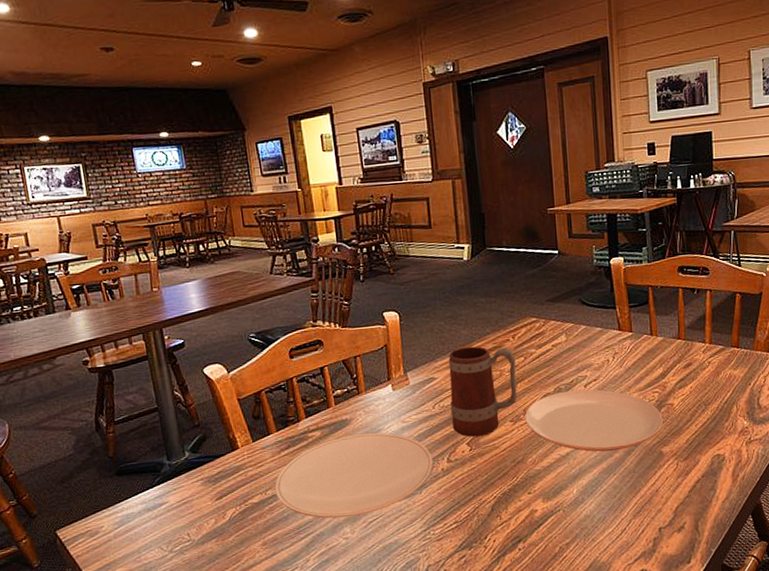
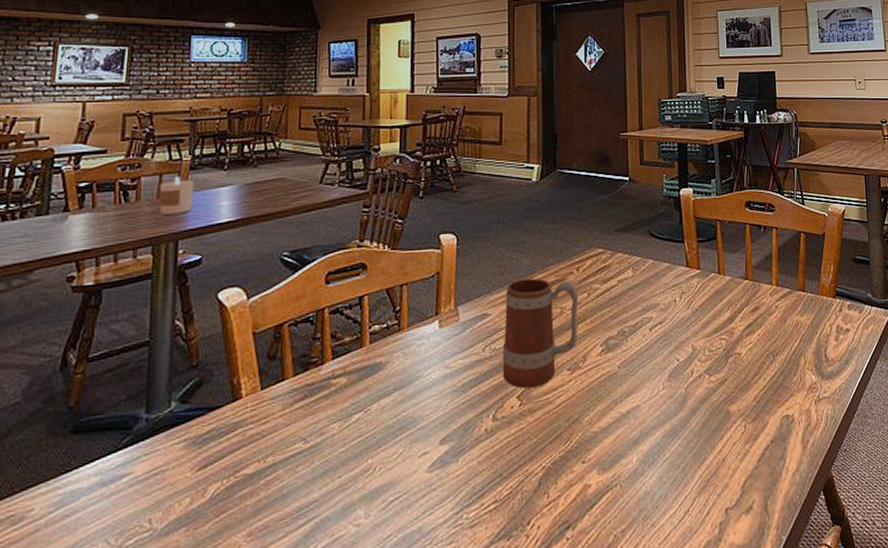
candle: none [137,275,167,308] -> present [159,177,195,215]
plate: present [275,432,433,518] -> none [278,380,475,497]
plate: present [525,389,663,452] -> none [584,333,730,410]

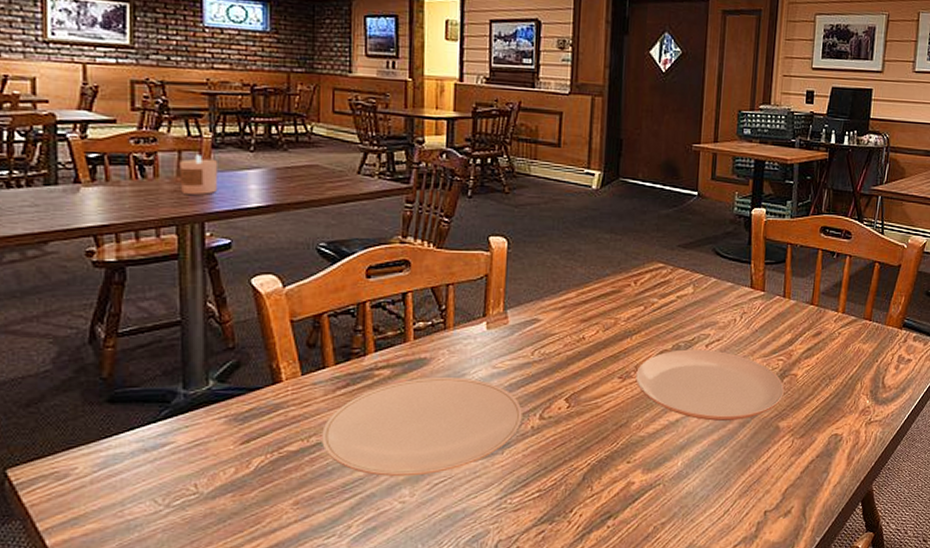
plate: none [278,380,475,497] -> present [322,377,522,477]
beer mug: present [502,278,579,389] -> none [551,288,635,392]
plate: none [584,333,730,410] -> present [636,349,784,421]

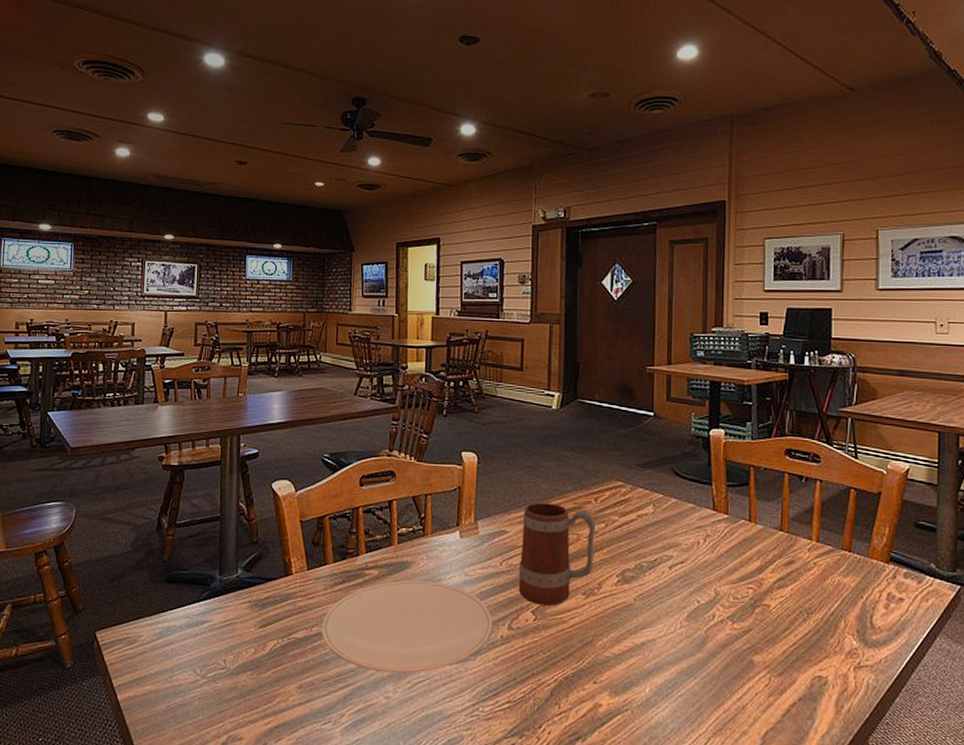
candle: present [180,155,219,195] -> none [224,380,252,412]
beer mug: none [551,288,635,392] -> present [518,502,596,606]
plate: present [636,349,784,421] -> none [599,569,756,649]

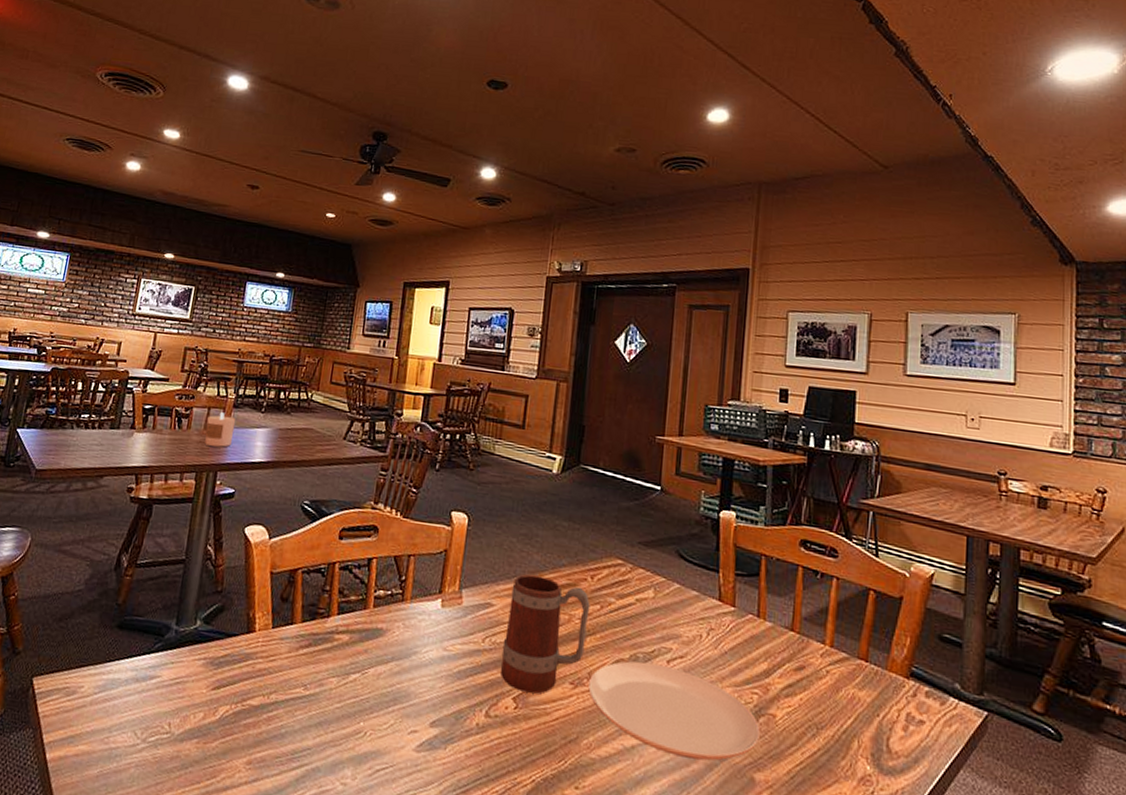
candle: none [224,380,252,412] -> present [204,412,236,447]
plate: present [322,580,492,674] -> none [279,649,469,758]
plate: none [599,569,756,649] -> present [588,661,760,761]

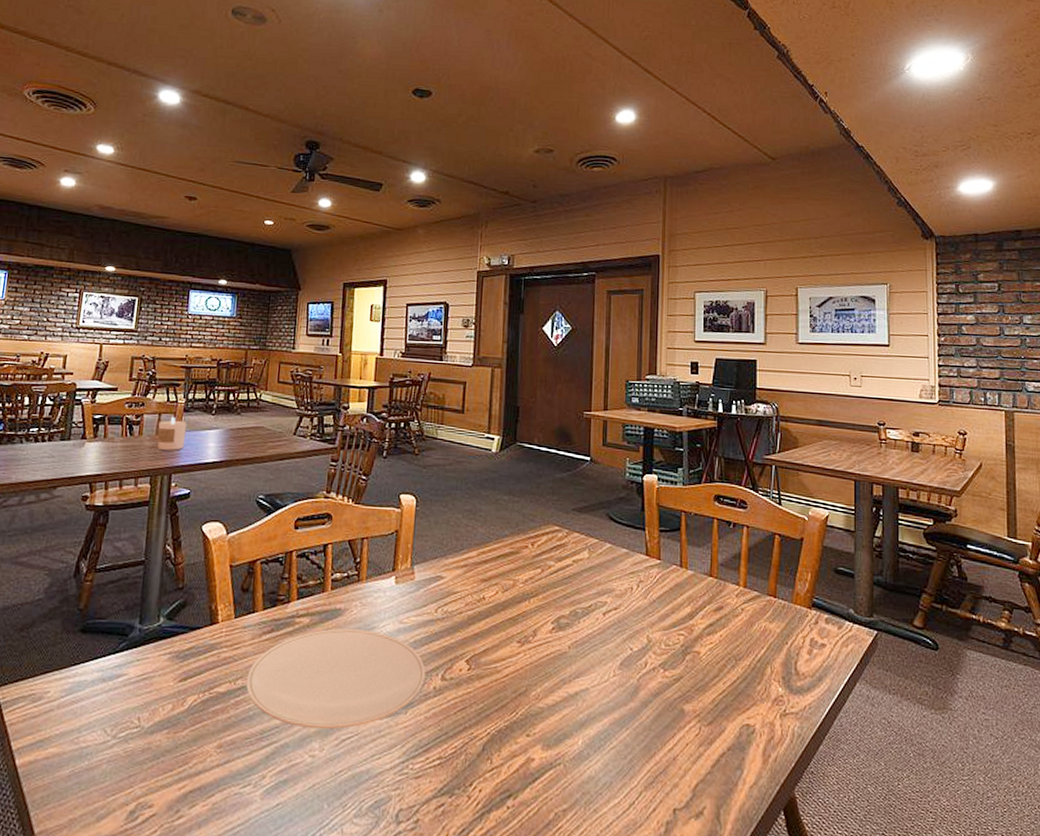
plate: none [279,649,469,758] -> present [246,628,426,730]
beer mug: present [501,574,591,694] -> none [453,547,532,655]
plate: present [588,661,760,761] -> none [534,616,687,699]

